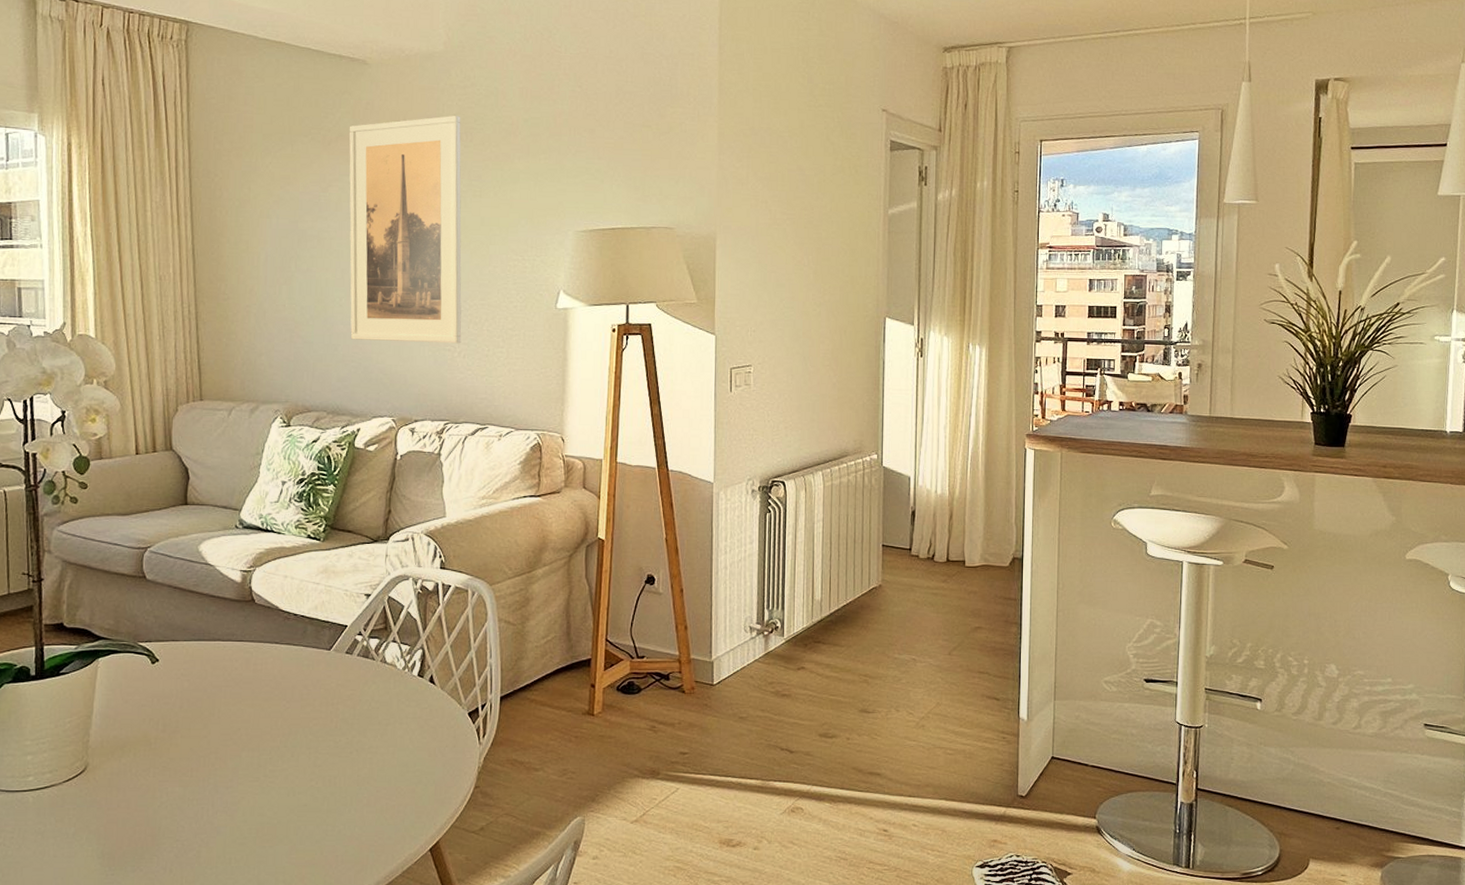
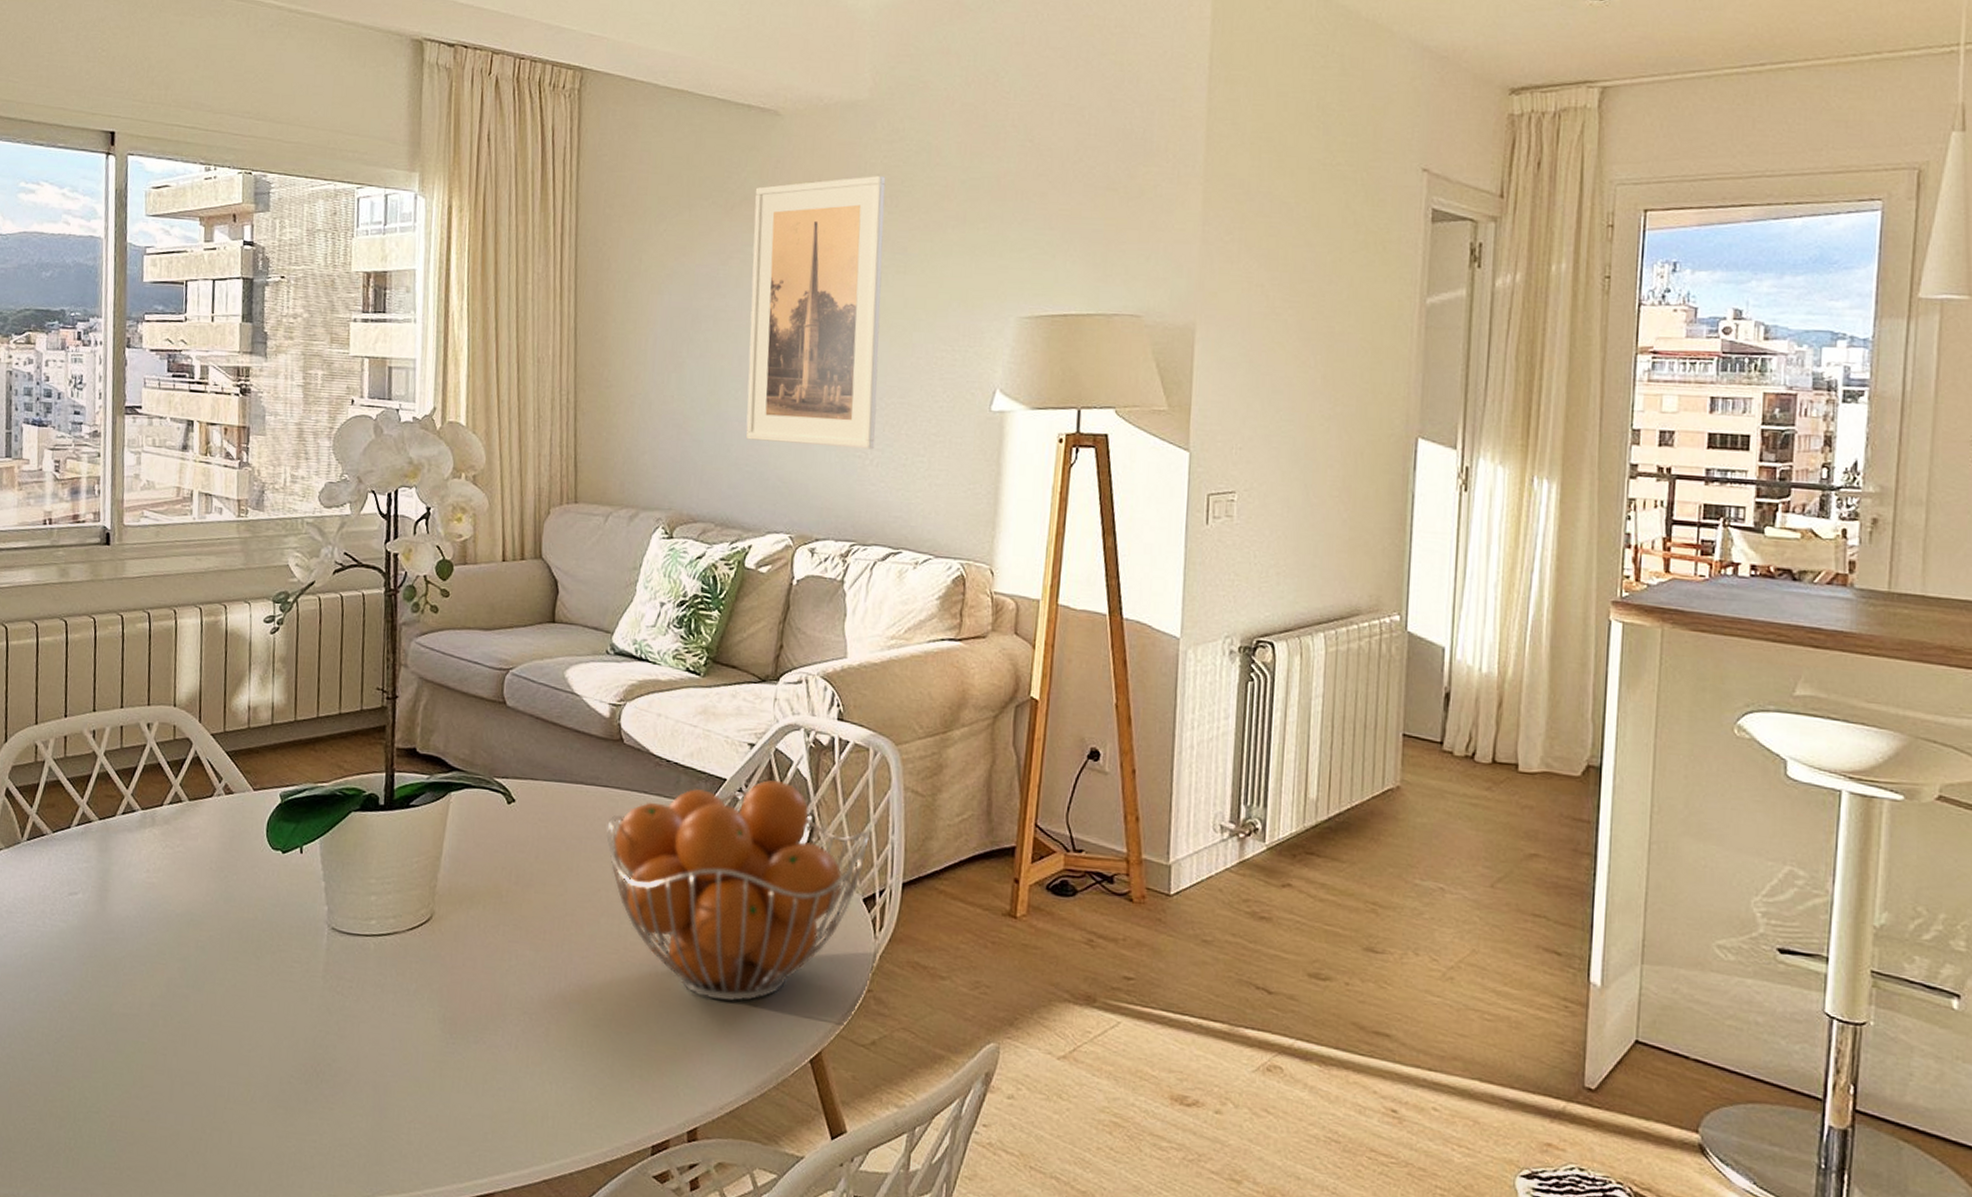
fruit basket: none [243,623,471,810] -> present [606,780,870,1002]

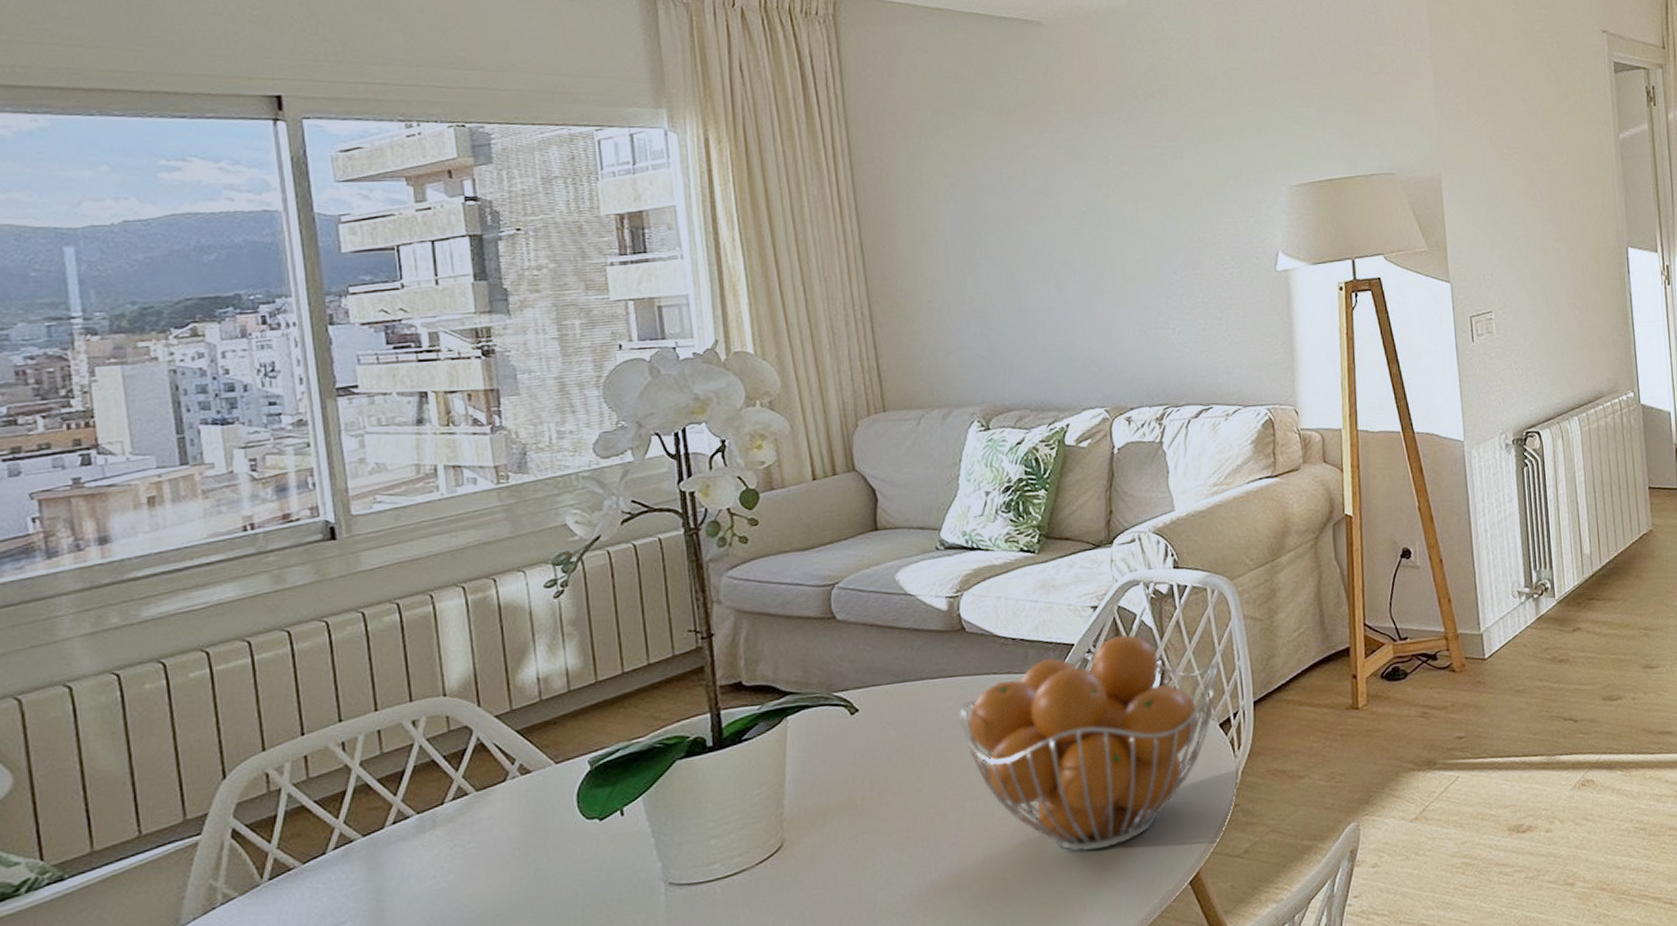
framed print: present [746,175,886,450] -> none [1028,72,1175,327]

